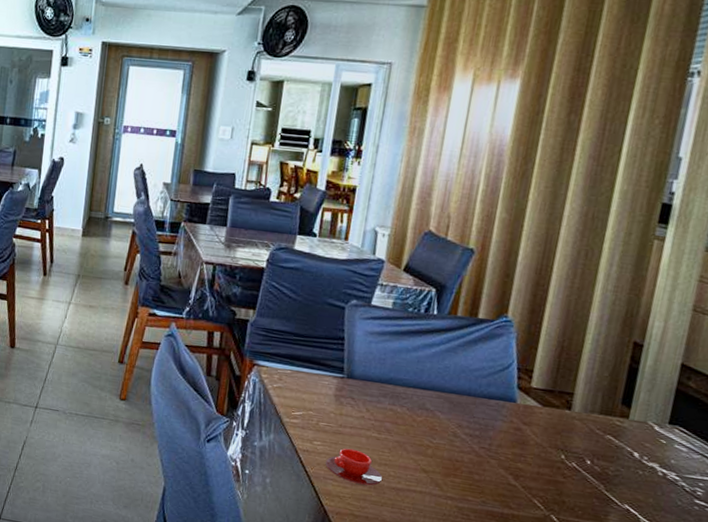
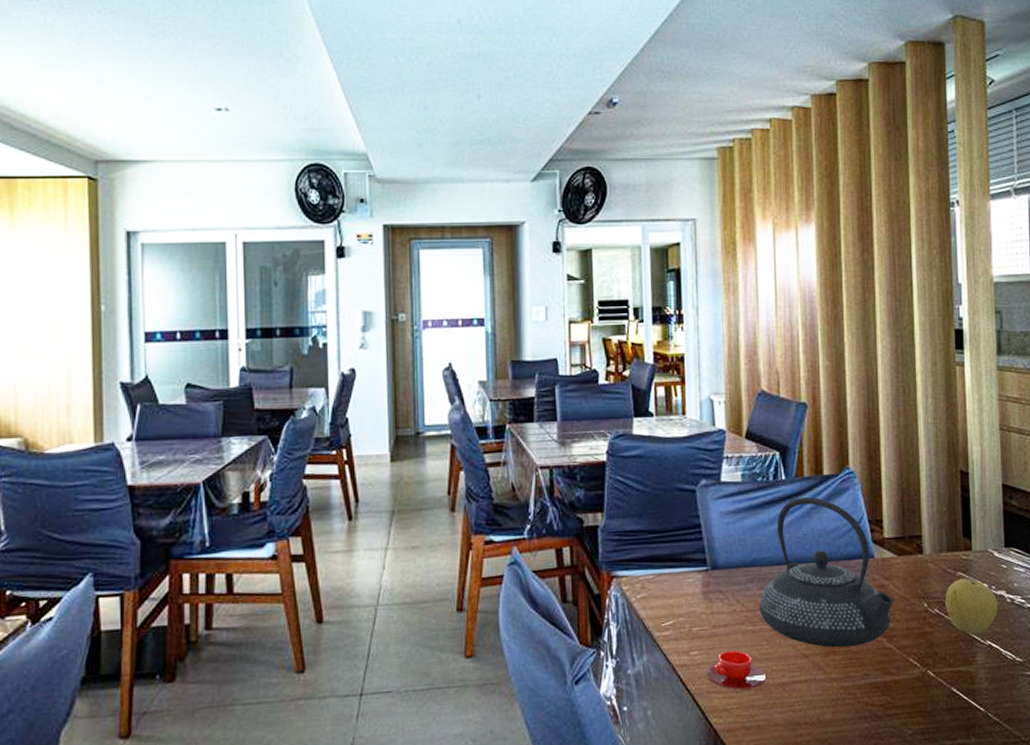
teapot: none [386,333,529,476] -> present [758,496,894,648]
fruit: none [585,441,647,496] -> present [945,578,998,635]

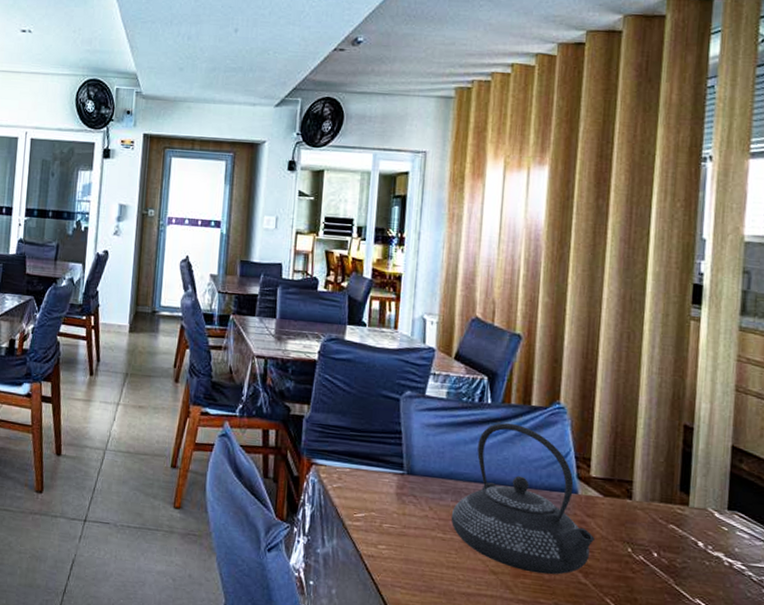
teacup: present [706,650,766,690] -> none [392,551,451,592]
fruit: present [945,578,998,635] -> none [652,531,713,591]

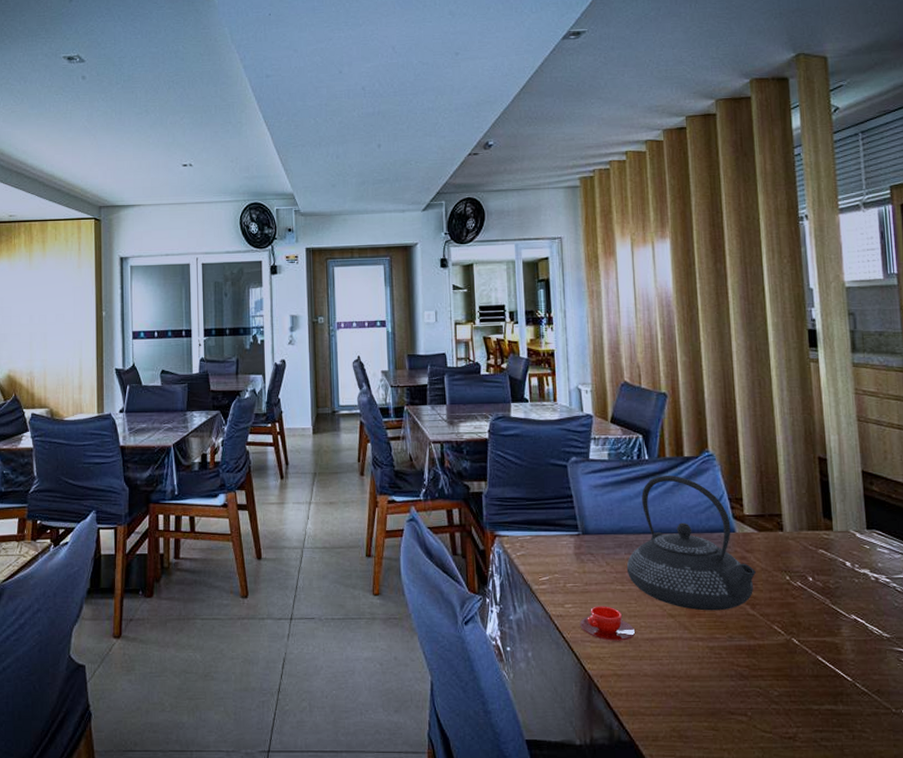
teacup: none [392,551,451,592] -> present [580,606,635,641]

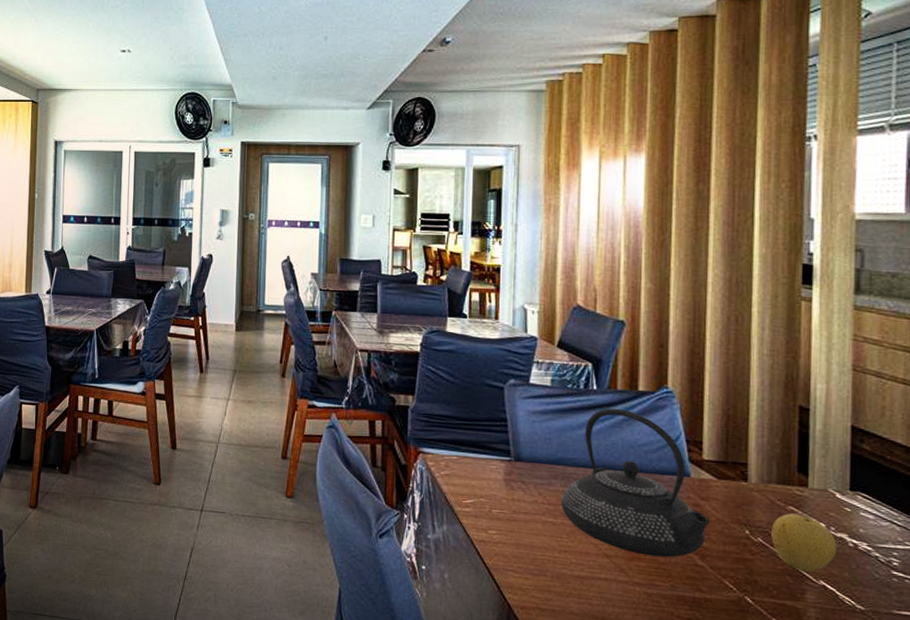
teacup: present [580,606,635,641] -> none [503,535,564,575]
fruit: none [807,556,862,609] -> present [771,513,837,572]

